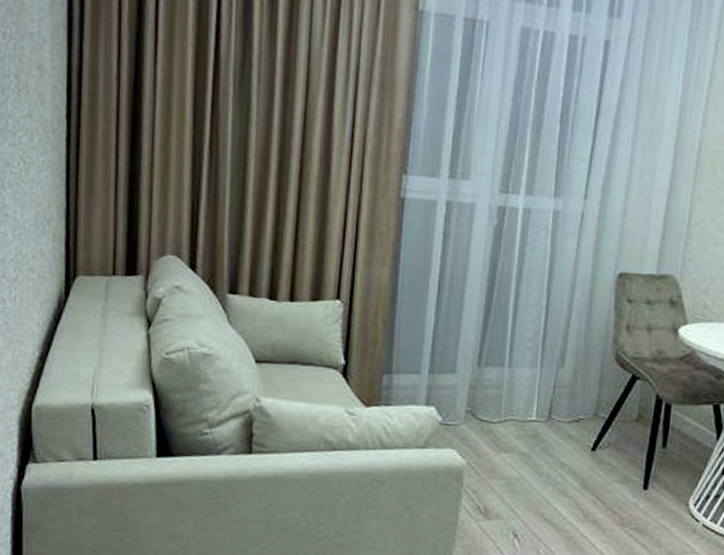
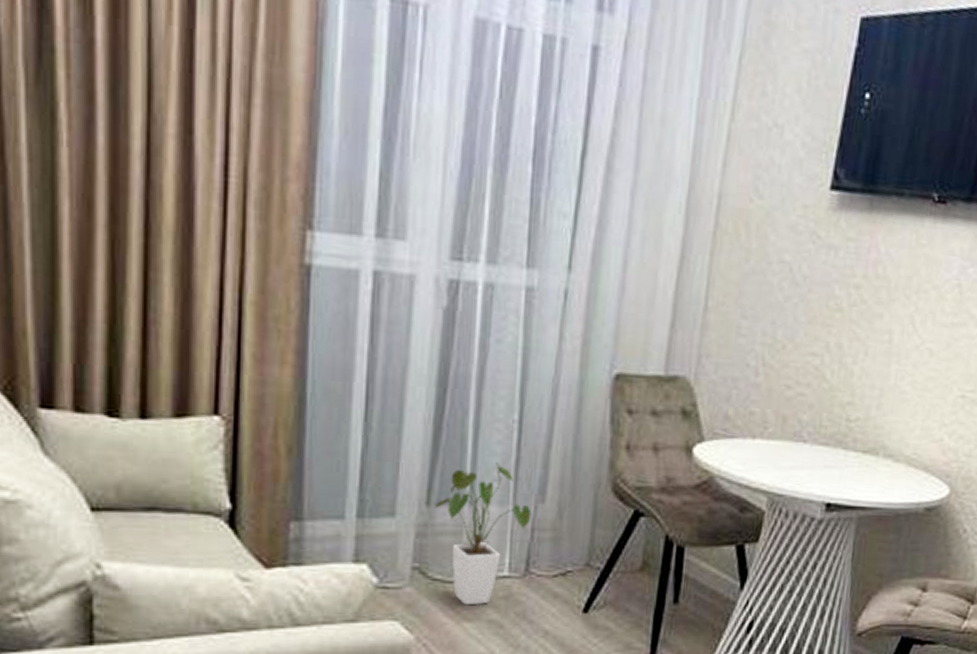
house plant: none [484,336,554,441] -> present [435,463,532,606]

